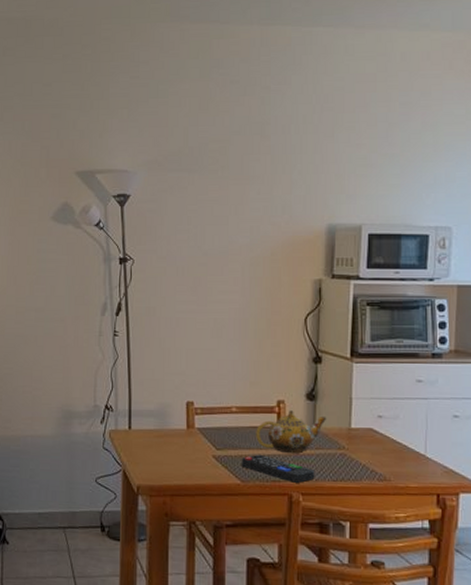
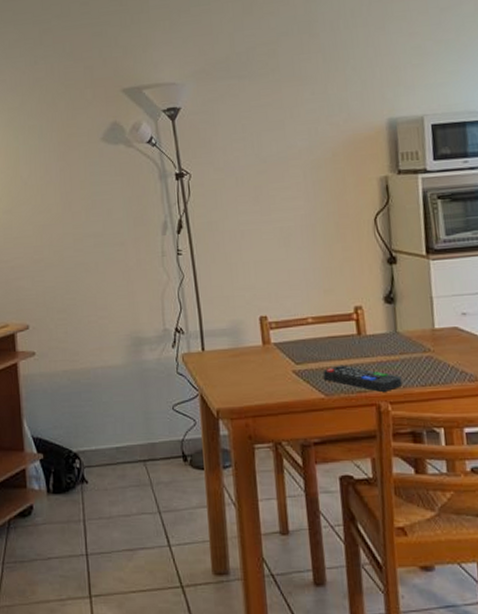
teapot: present [256,410,327,454] -> none [335,316,409,362]

